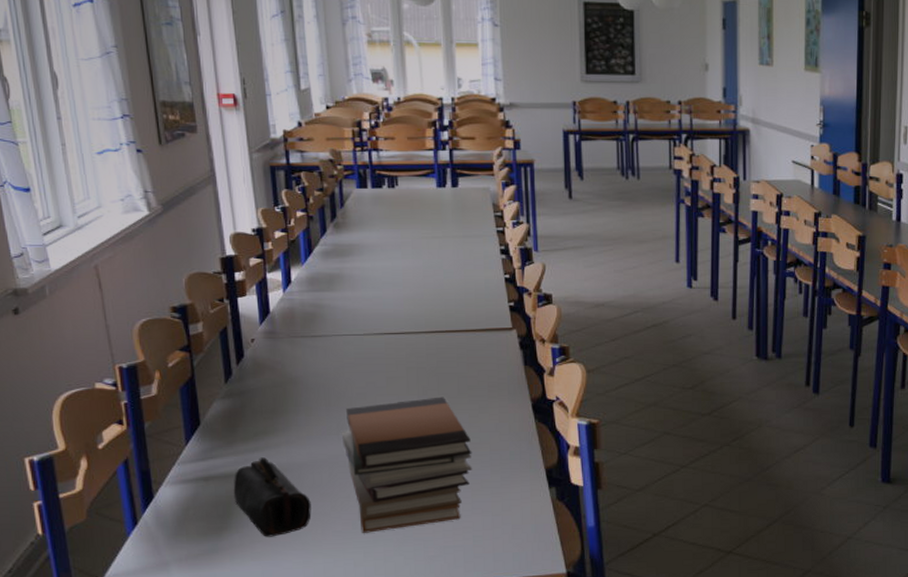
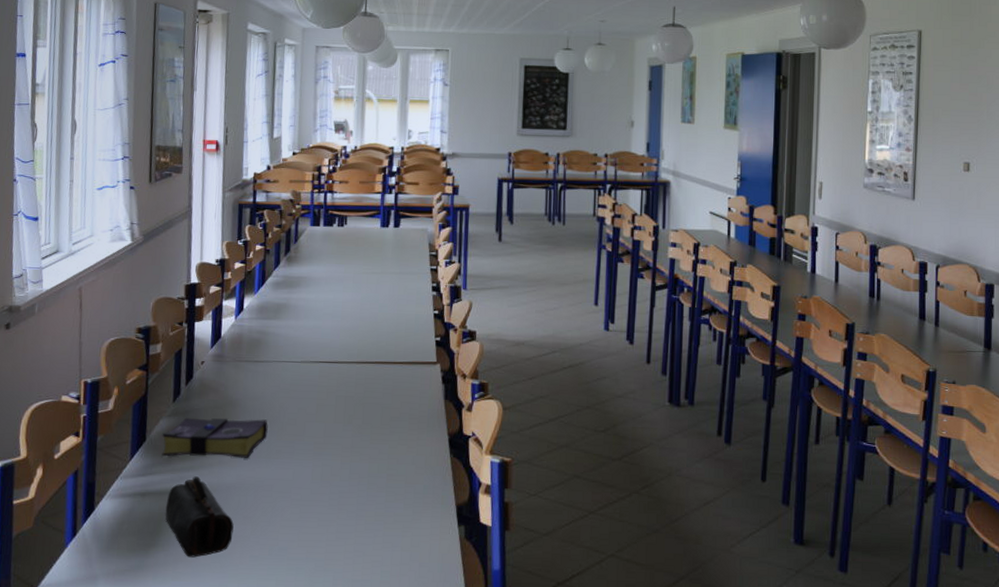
book: none [218,396,336,440] -> present [162,417,268,458]
book stack: present [342,396,473,533] -> none [270,426,388,560]

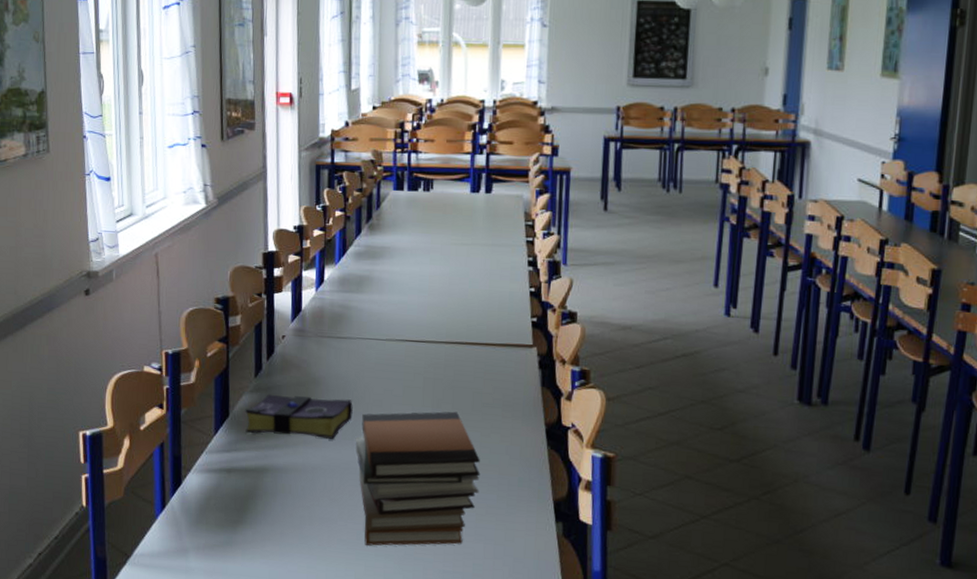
pencil case: present [165,476,234,558] -> none [251,455,320,538]
book stack: none [270,426,388,560] -> present [356,411,480,546]

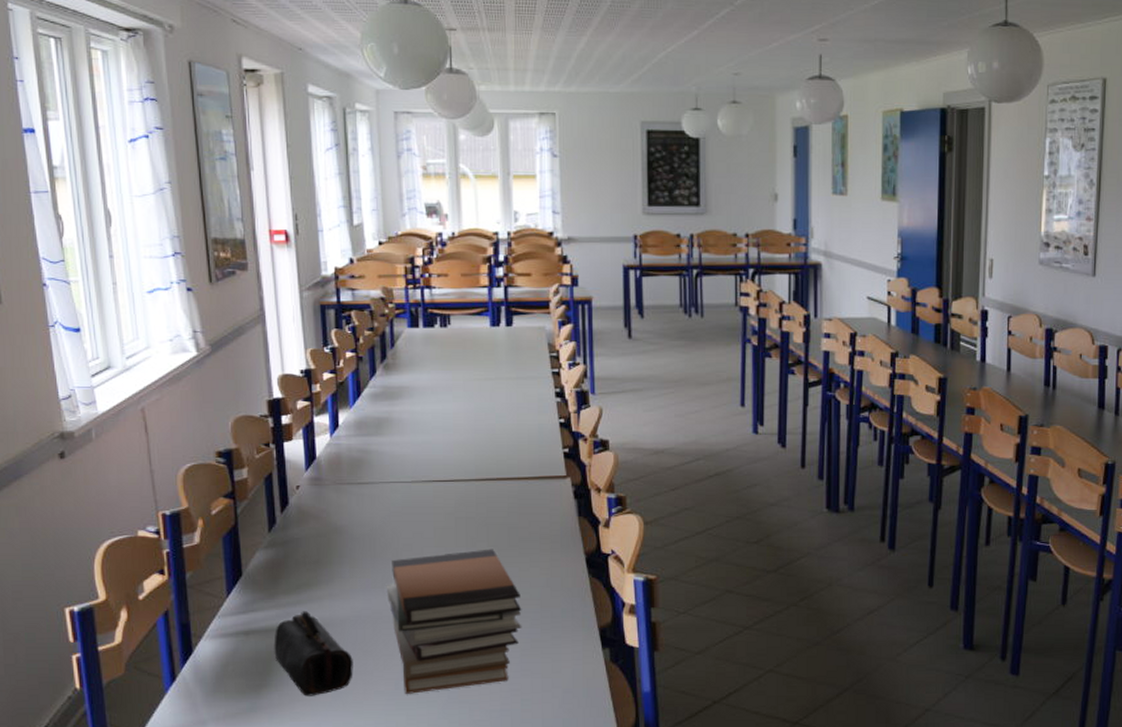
book: present [245,394,353,439] -> none [260,546,381,592]
pencil case: none [251,455,320,538] -> present [274,611,353,696]

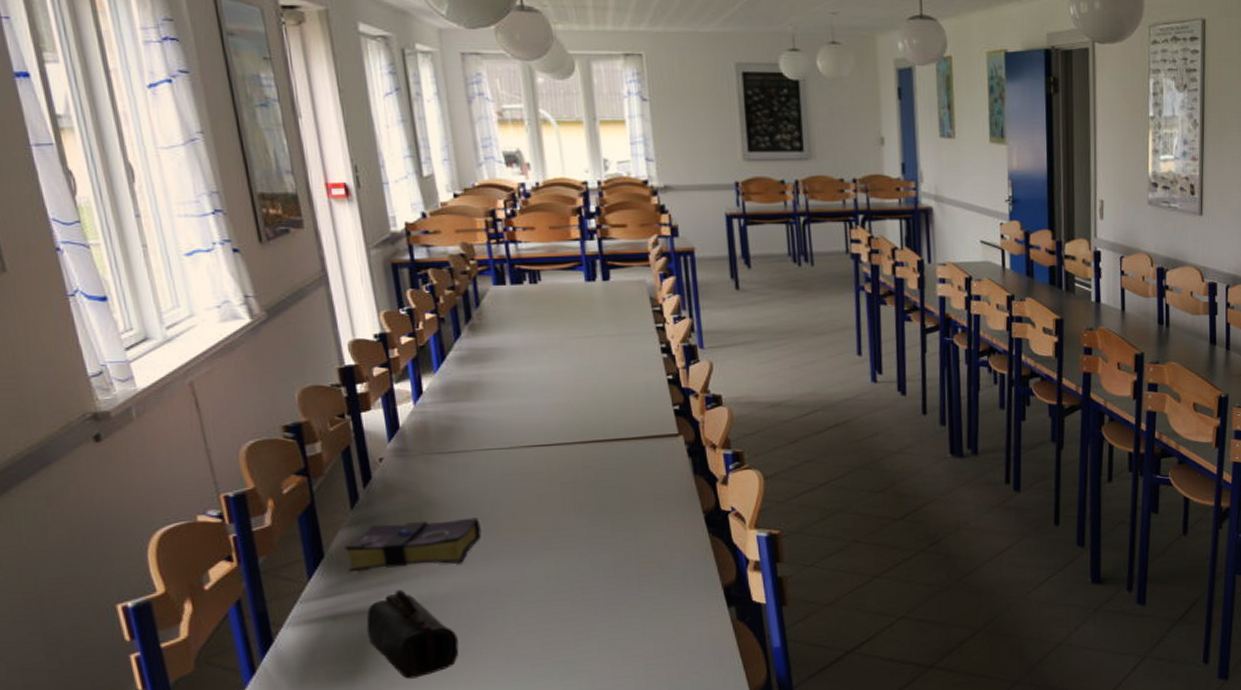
book: none [260,546,381,592] -> present [344,517,482,573]
book stack: present [387,549,522,694] -> none [490,513,641,668]

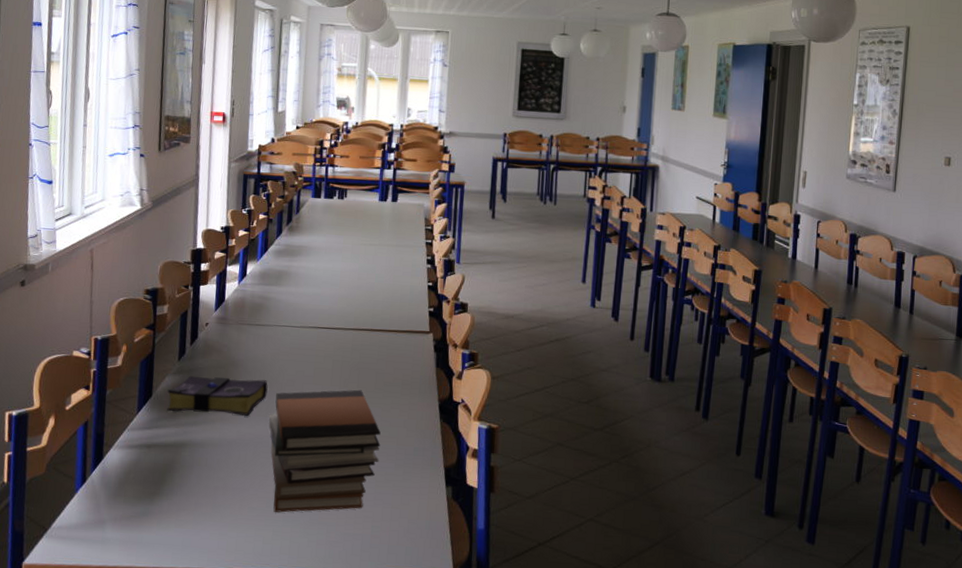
pencil case: present [366,590,459,679] -> none [169,431,234,507]
book stack: none [490,513,641,668] -> present [269,389,381,513]

